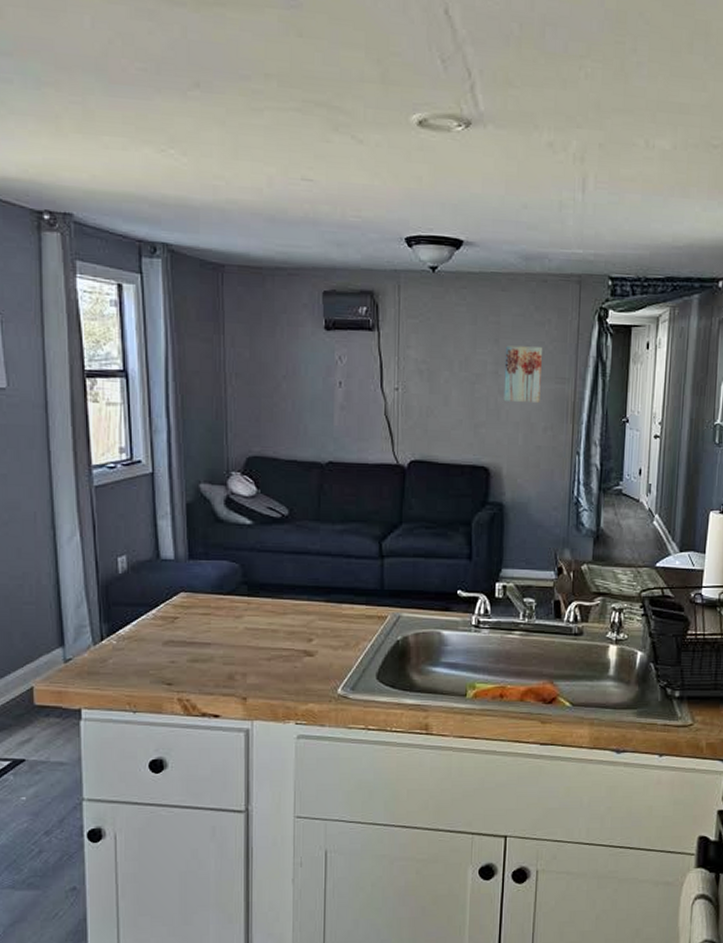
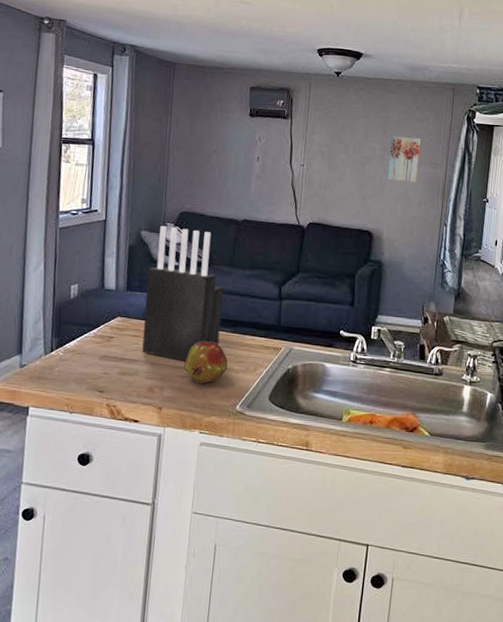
knife block: none [213,475,311,640] -> present [142,225,224,361]
fruit: none [269,614,323,665] -> present [184,341,228,384]

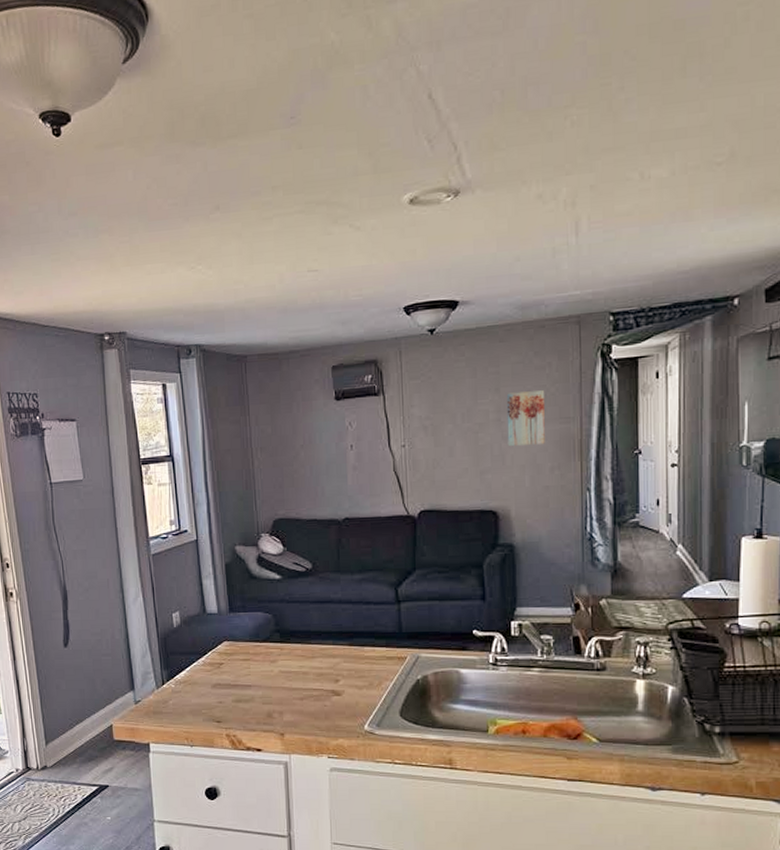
knife block: present [142,225,224,361] -> none [248,536,336,681]
fruit: present [184,341,228,384] -> none [301,657,349,704]

